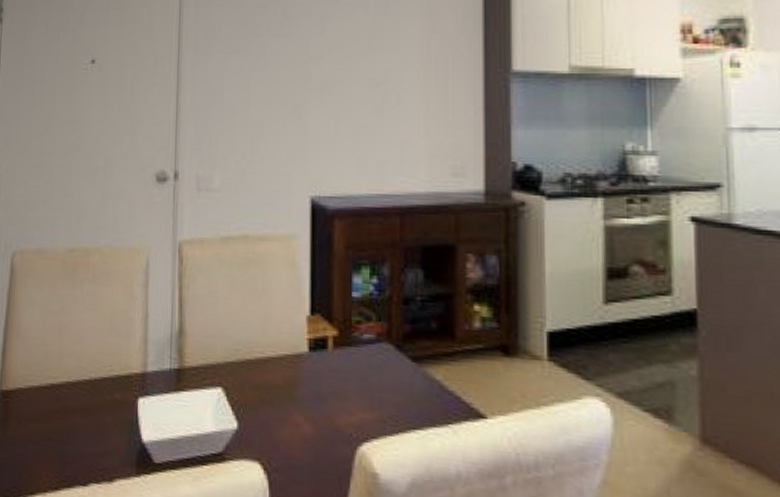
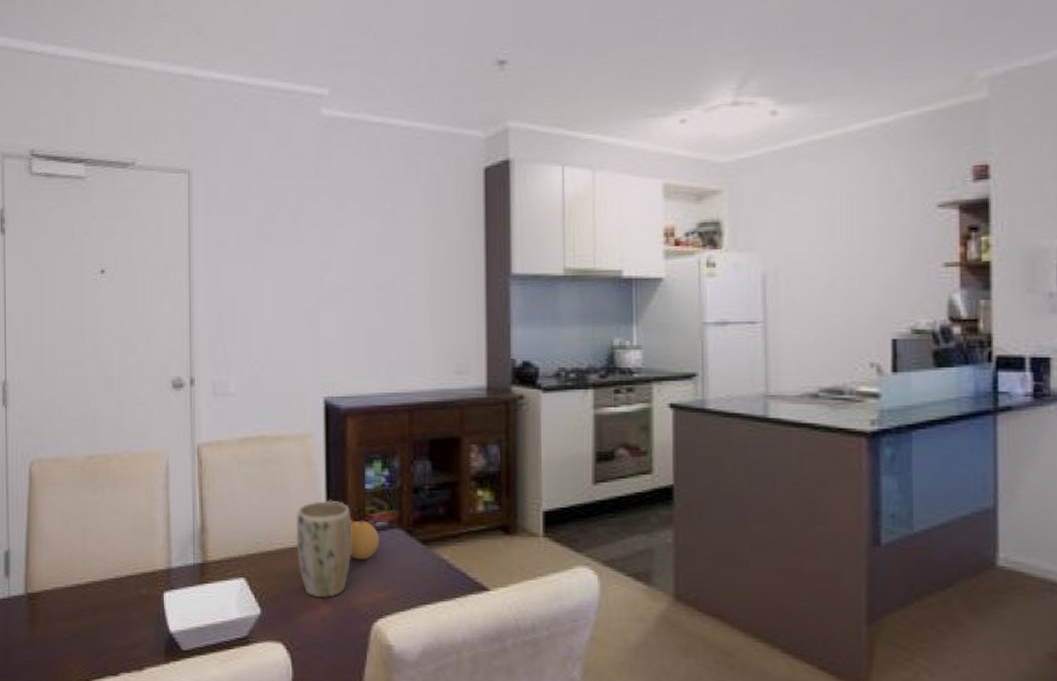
plant pot: none [277,307,337,416] -> present [295,500,352,599]
fruit: none [333,331,366,375] -> present [349,520,379,559]

